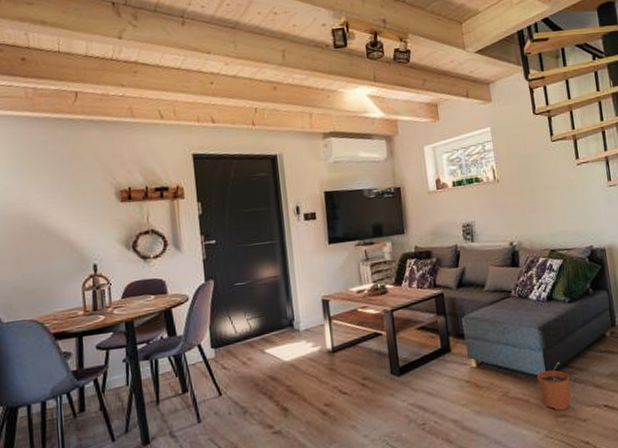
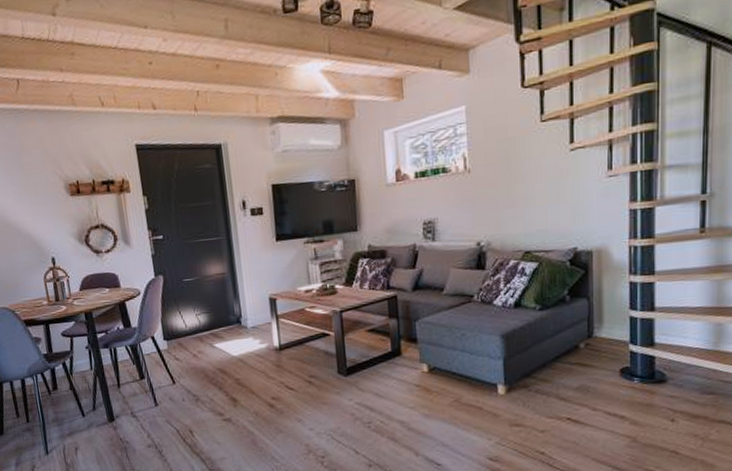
plant pot: present [537,362,571,411] -> none [494,372,532,420]

